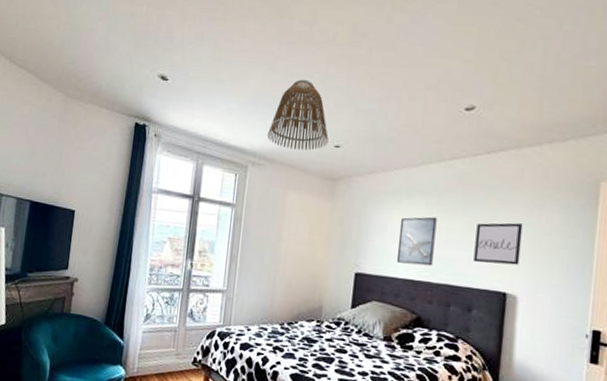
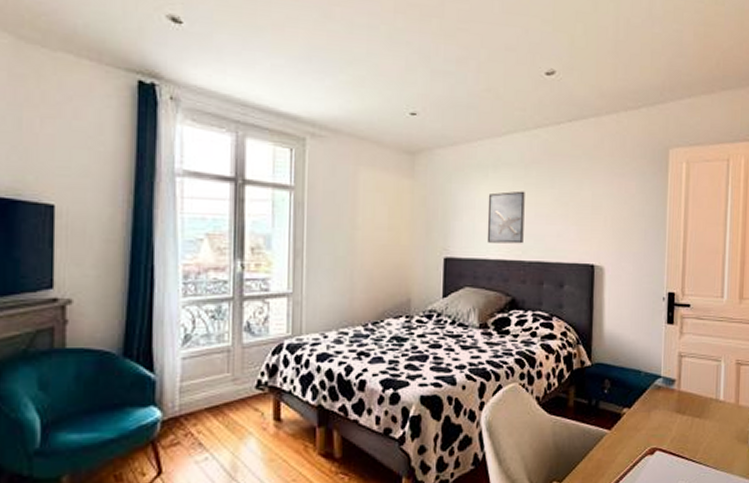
lamp shade: present [266,79,329,151] -> none [326,31,402,119]
wall art: present [473,222,523,266] -> none [562,193,605,237]

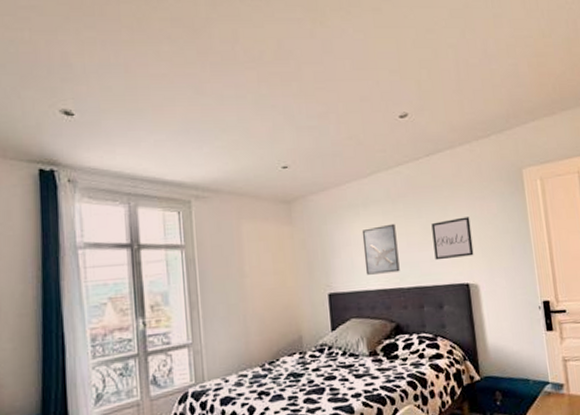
wall art: none [562,193,605,237] -> present [431,217,474,261]

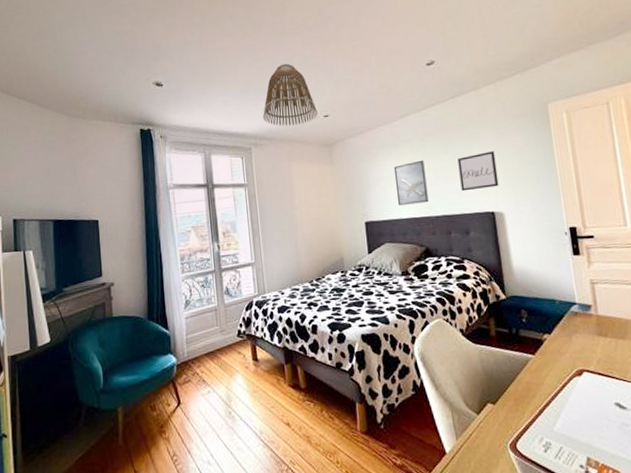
lamp shade: none [206,101,275,177] -> present [262,63,318,127]

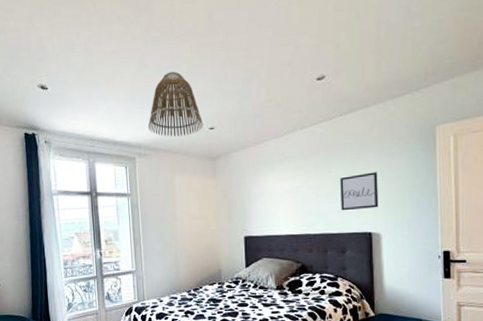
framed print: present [393,160,429,205] -> none [276,177,308,222]

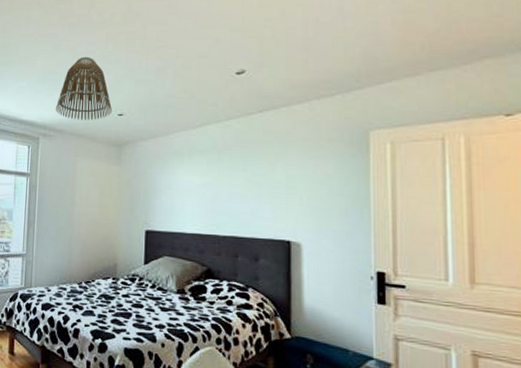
wall art: present [340,172,379,211] -> none [256,174,300,214]

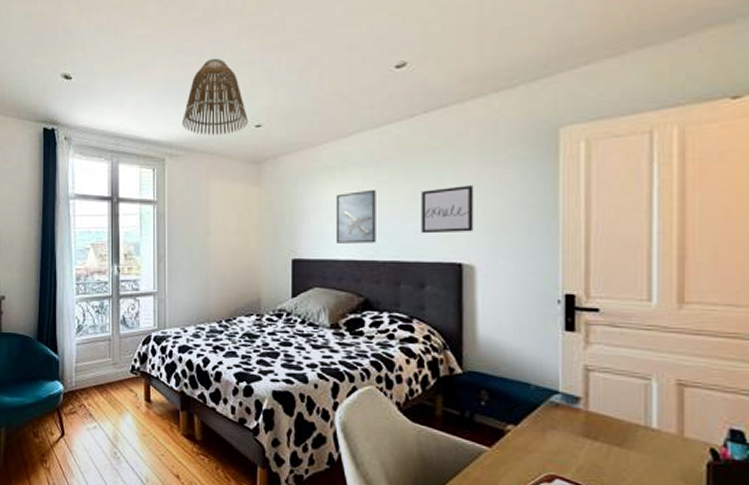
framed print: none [183,174,219,220] -> present [335,189,376,243]
wall art: none [256,174,300,214] -> present [421,185,474,234]

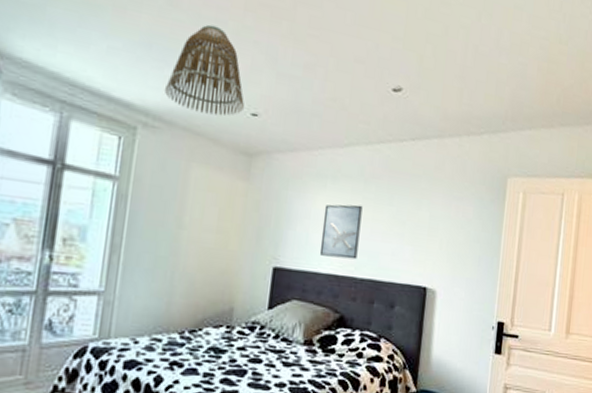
wall art: present [421,185,474,234] -> none [397,213,443,259]

